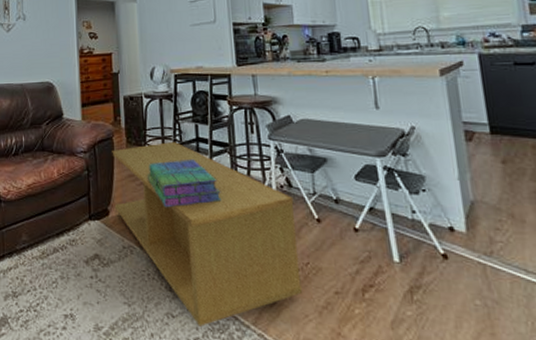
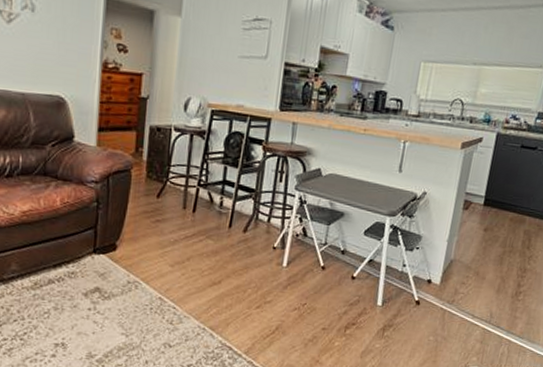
coffee table: present [112,142,303,327] -> none [123,181,306,355]
stack of books: present [147,160,222,208] -> none [163,201,238,247]

